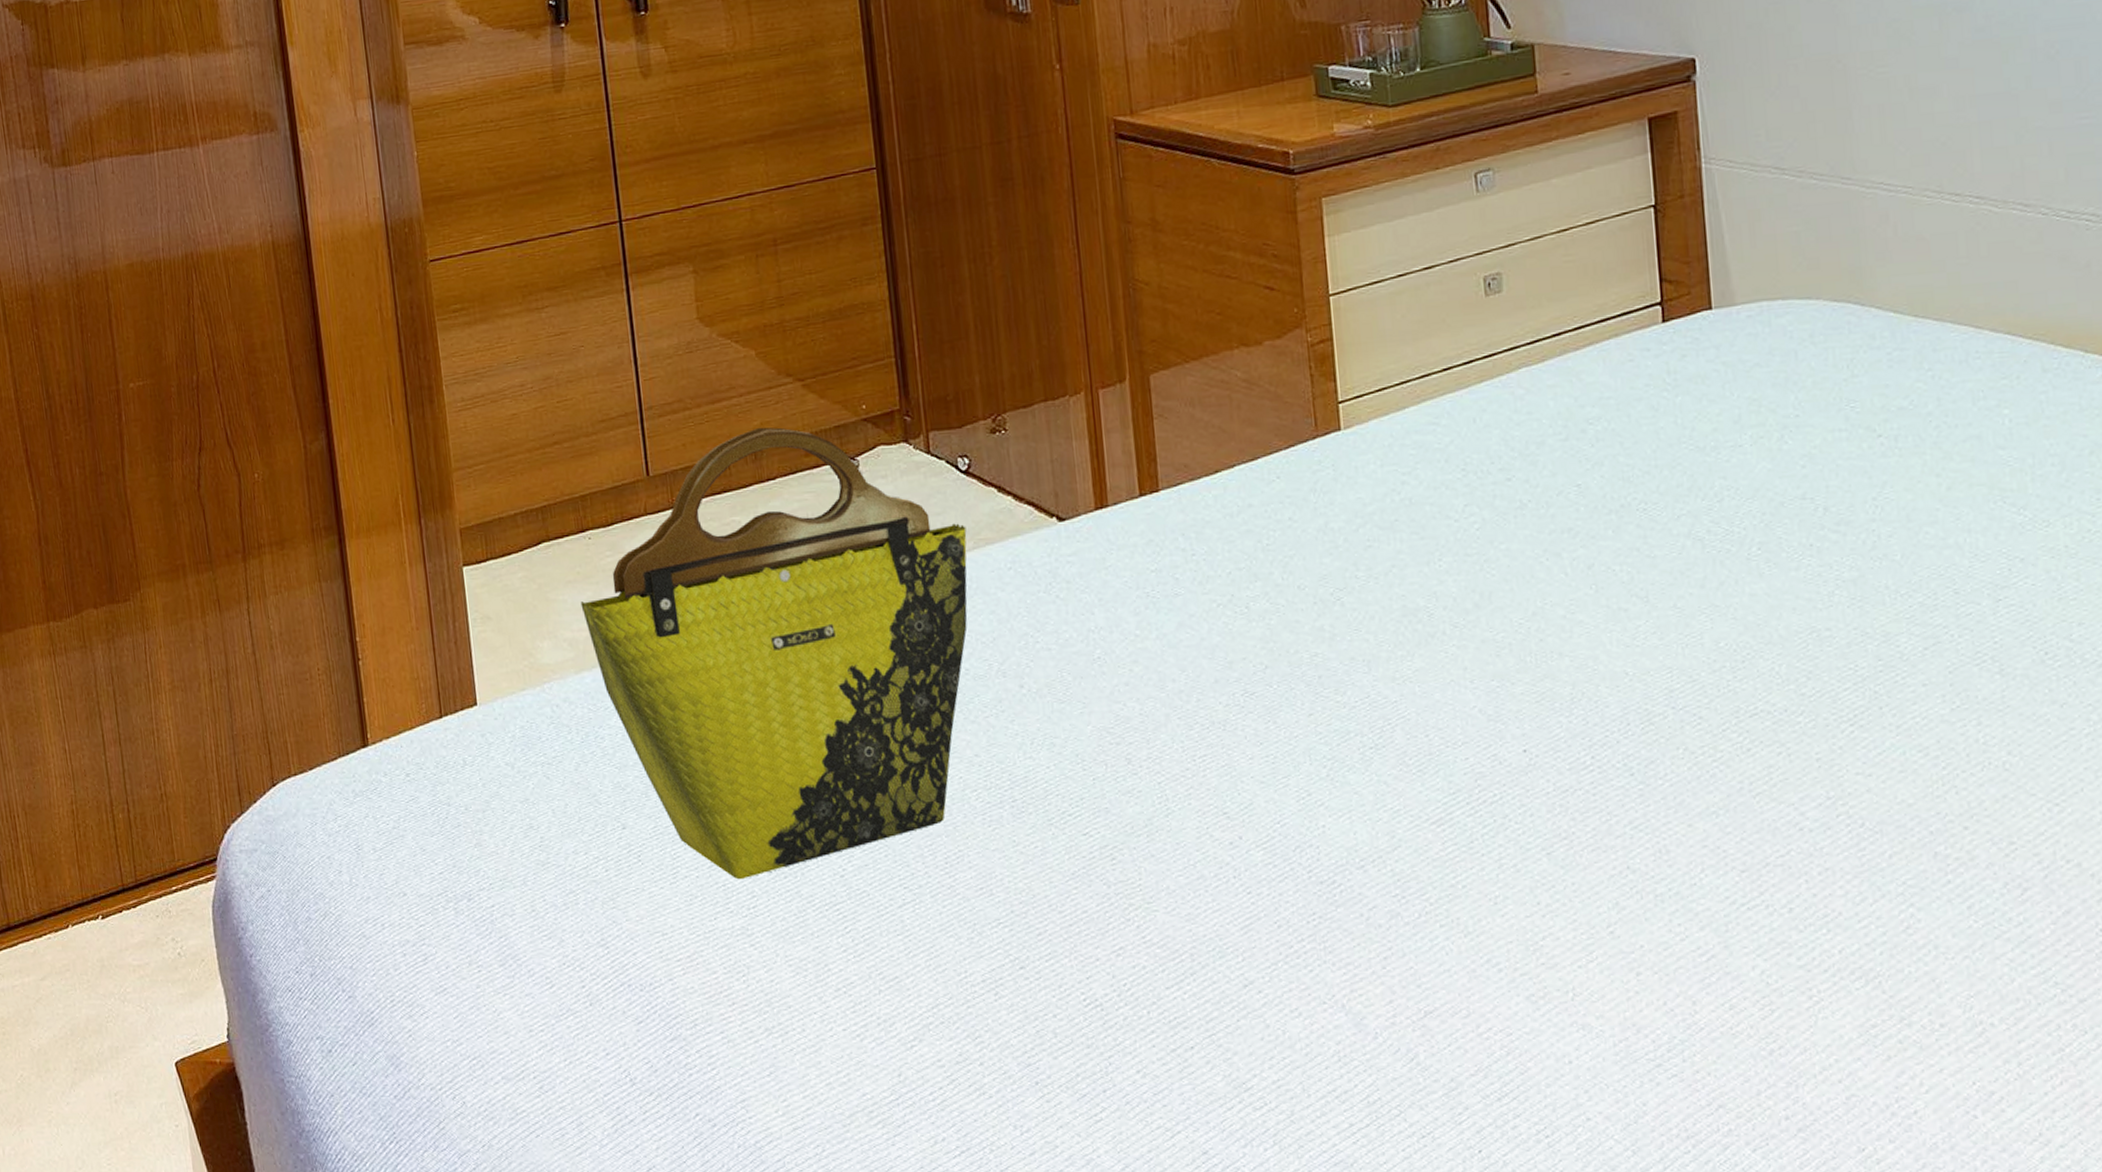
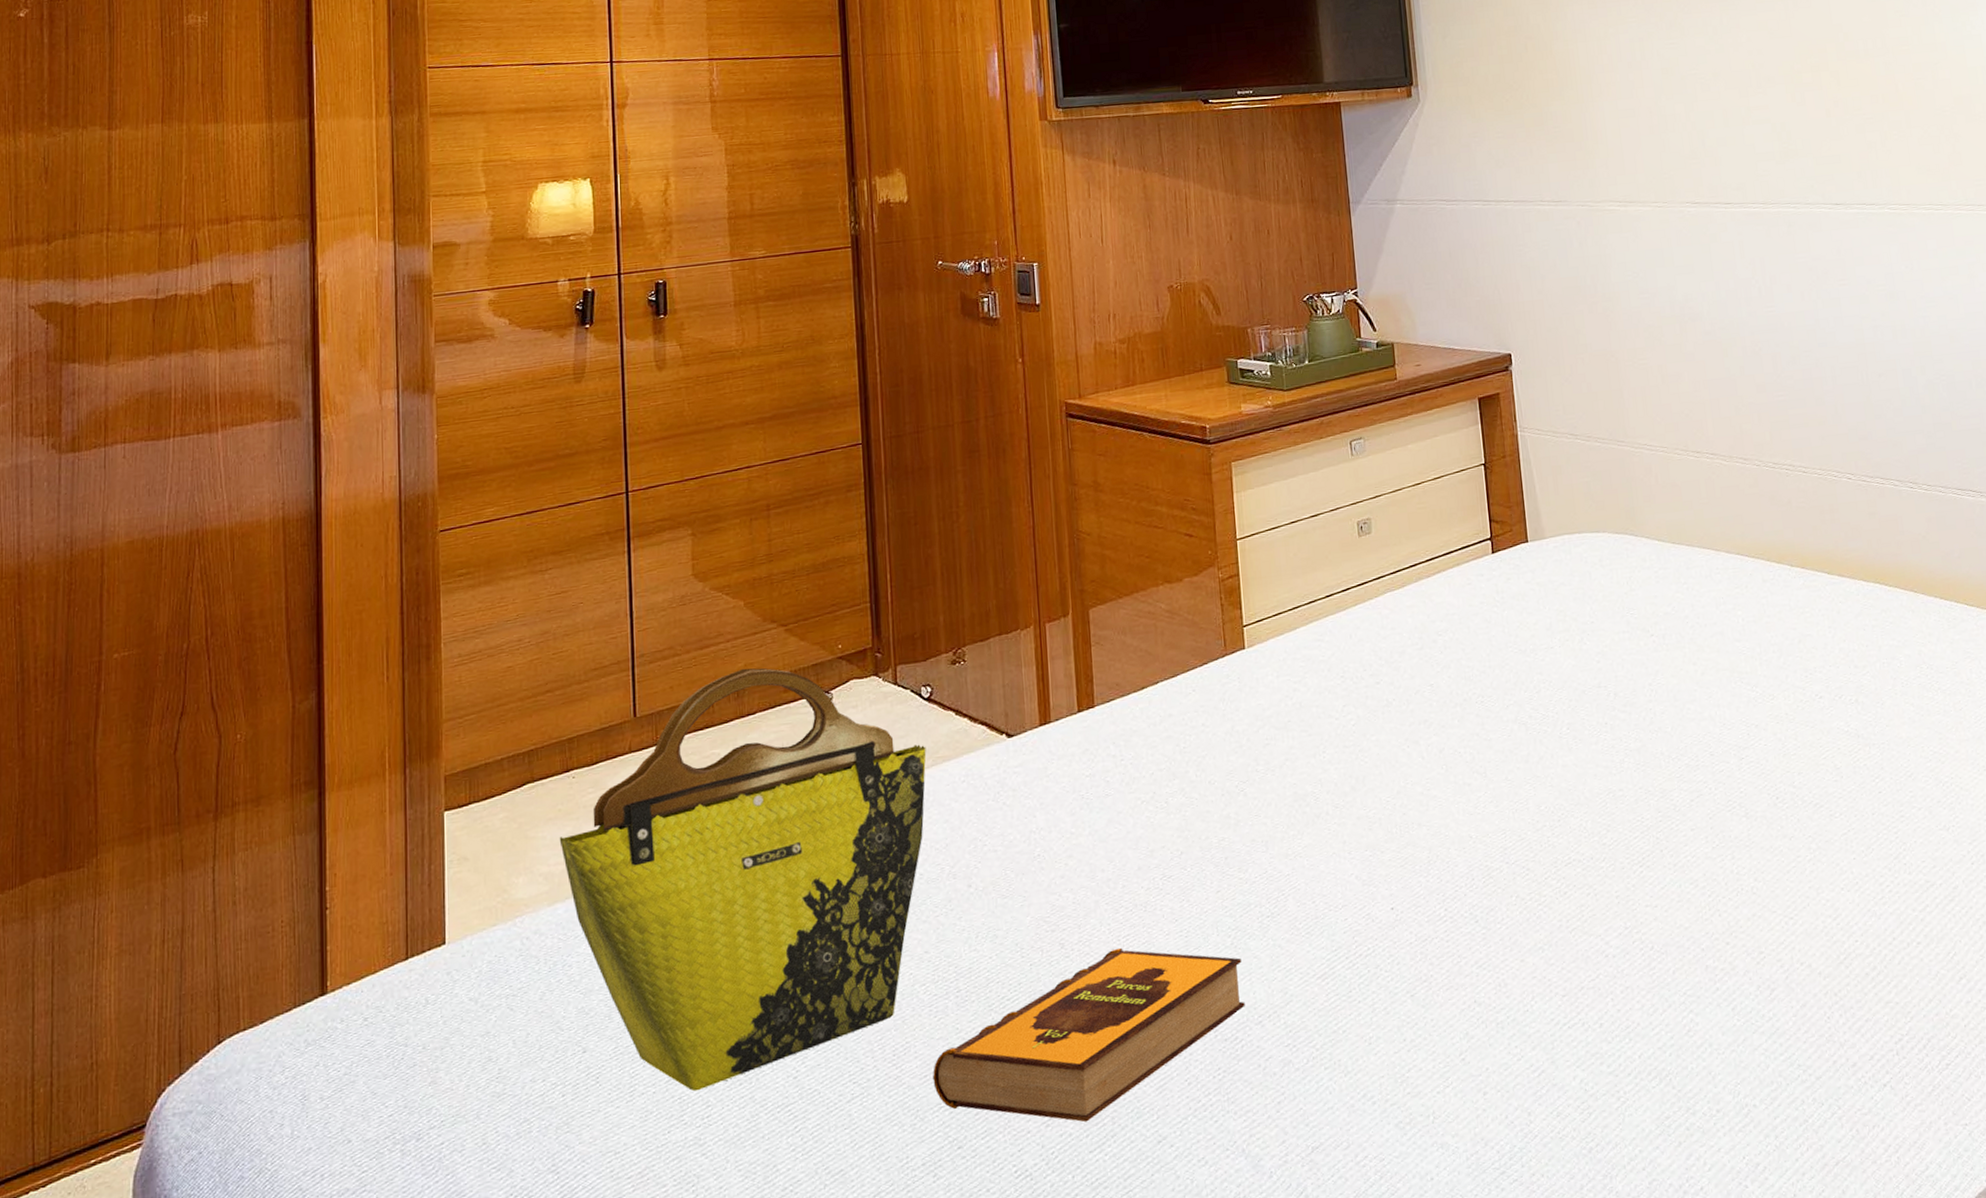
hardback book: none [989,768,1344,956] -> present [933,947,1245,1122]

